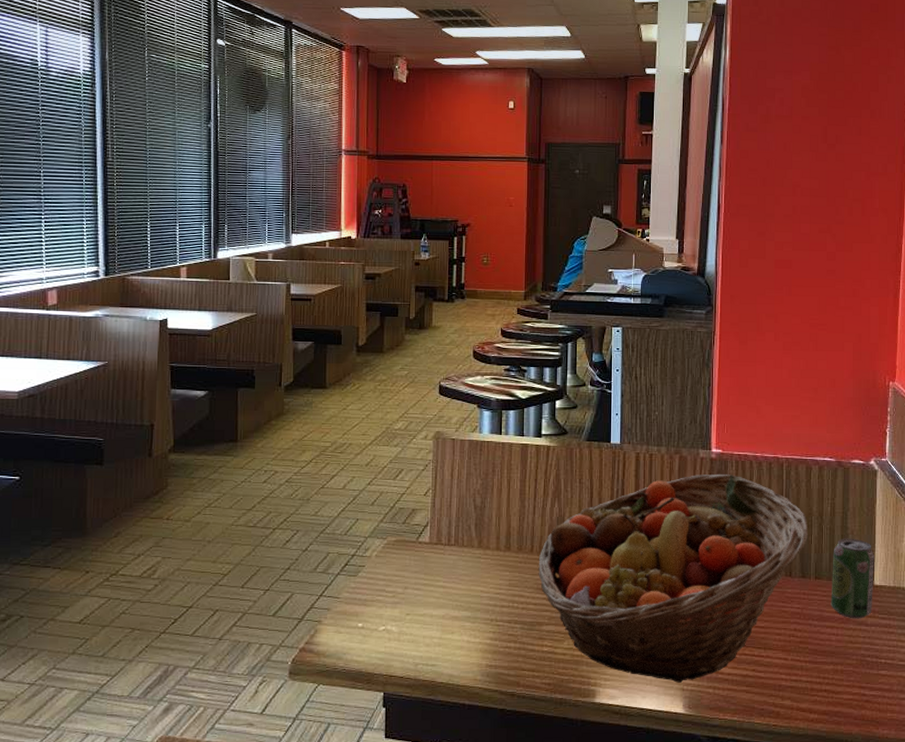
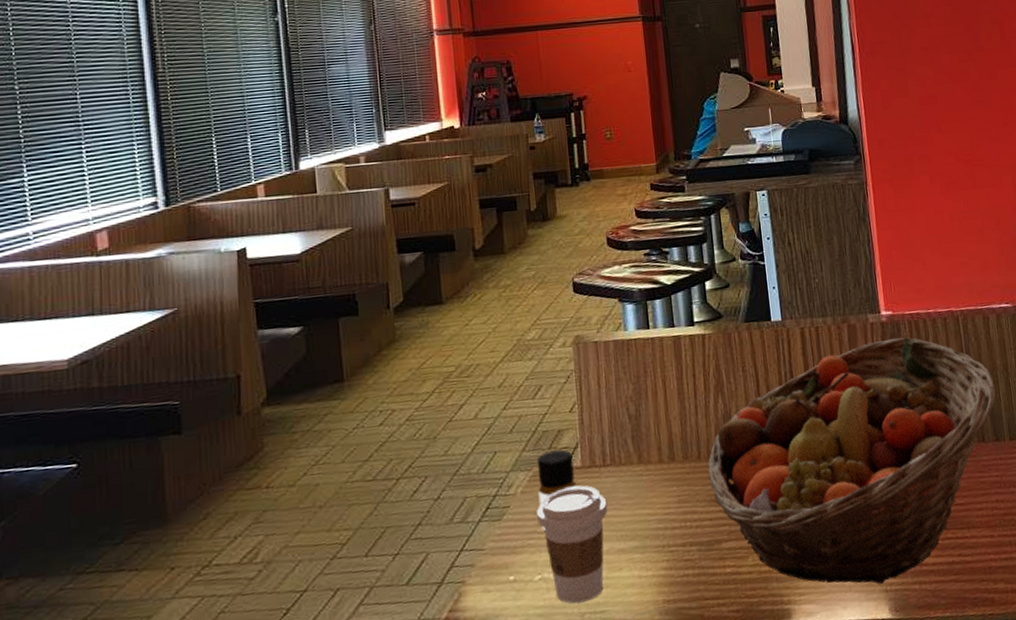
coffee cup: none [387,558,448,655] -> present [537,485,608,604]
bottle: none [390,526,423,591] -> present [536,449,577,531]

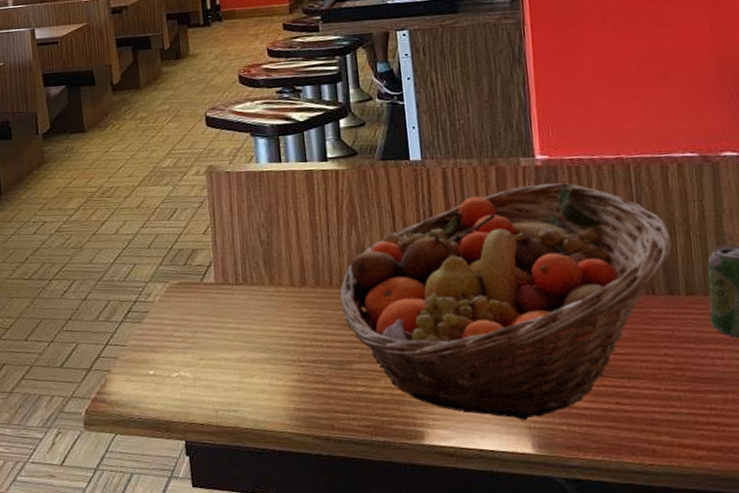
bottle: present [536,449,577,531] -> none [173,266,210,336]
coffee cup: present [537,485,608,604] -> none [173,299,240,401]

